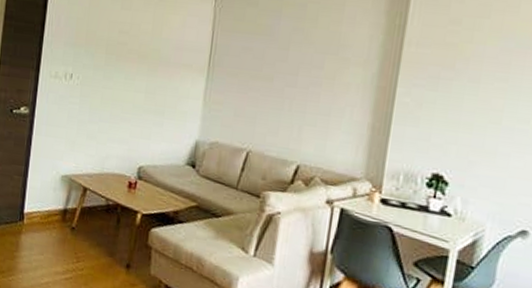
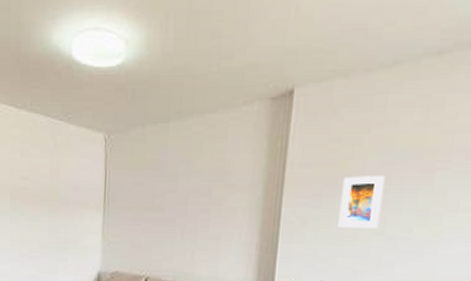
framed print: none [453,61,504,118] -> present [337,176,386,229]

